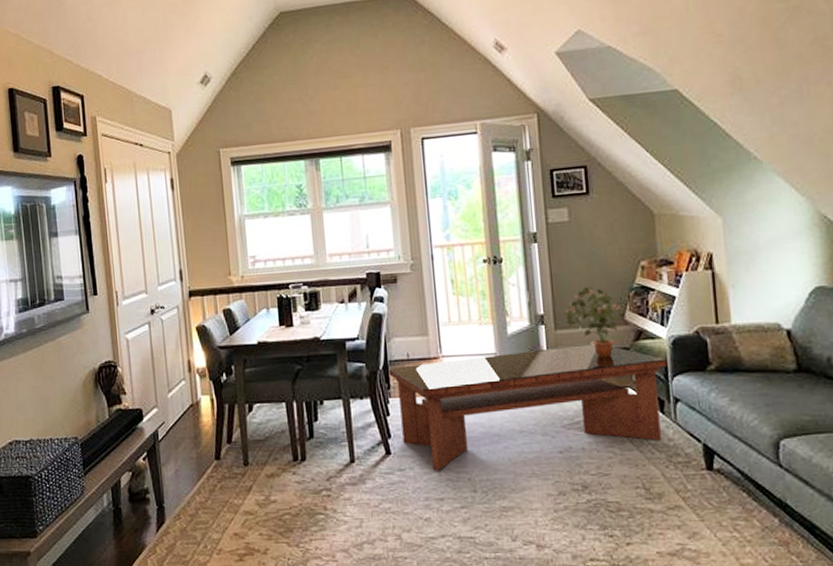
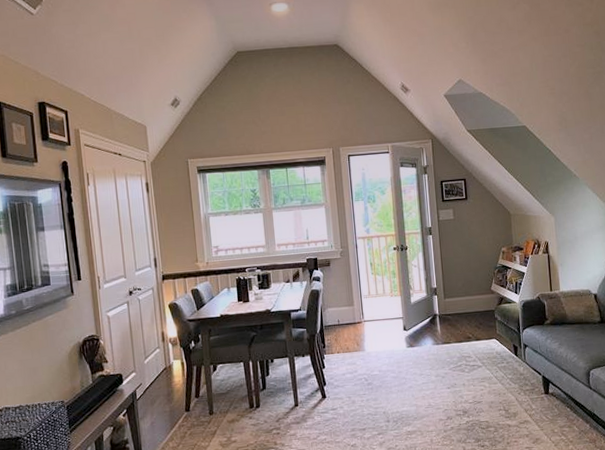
coffee table: present [388,344,668,471] -> none [324,308,520,408]
potted plant: present [564,286,627,357] -> none [451,266,493,317]

